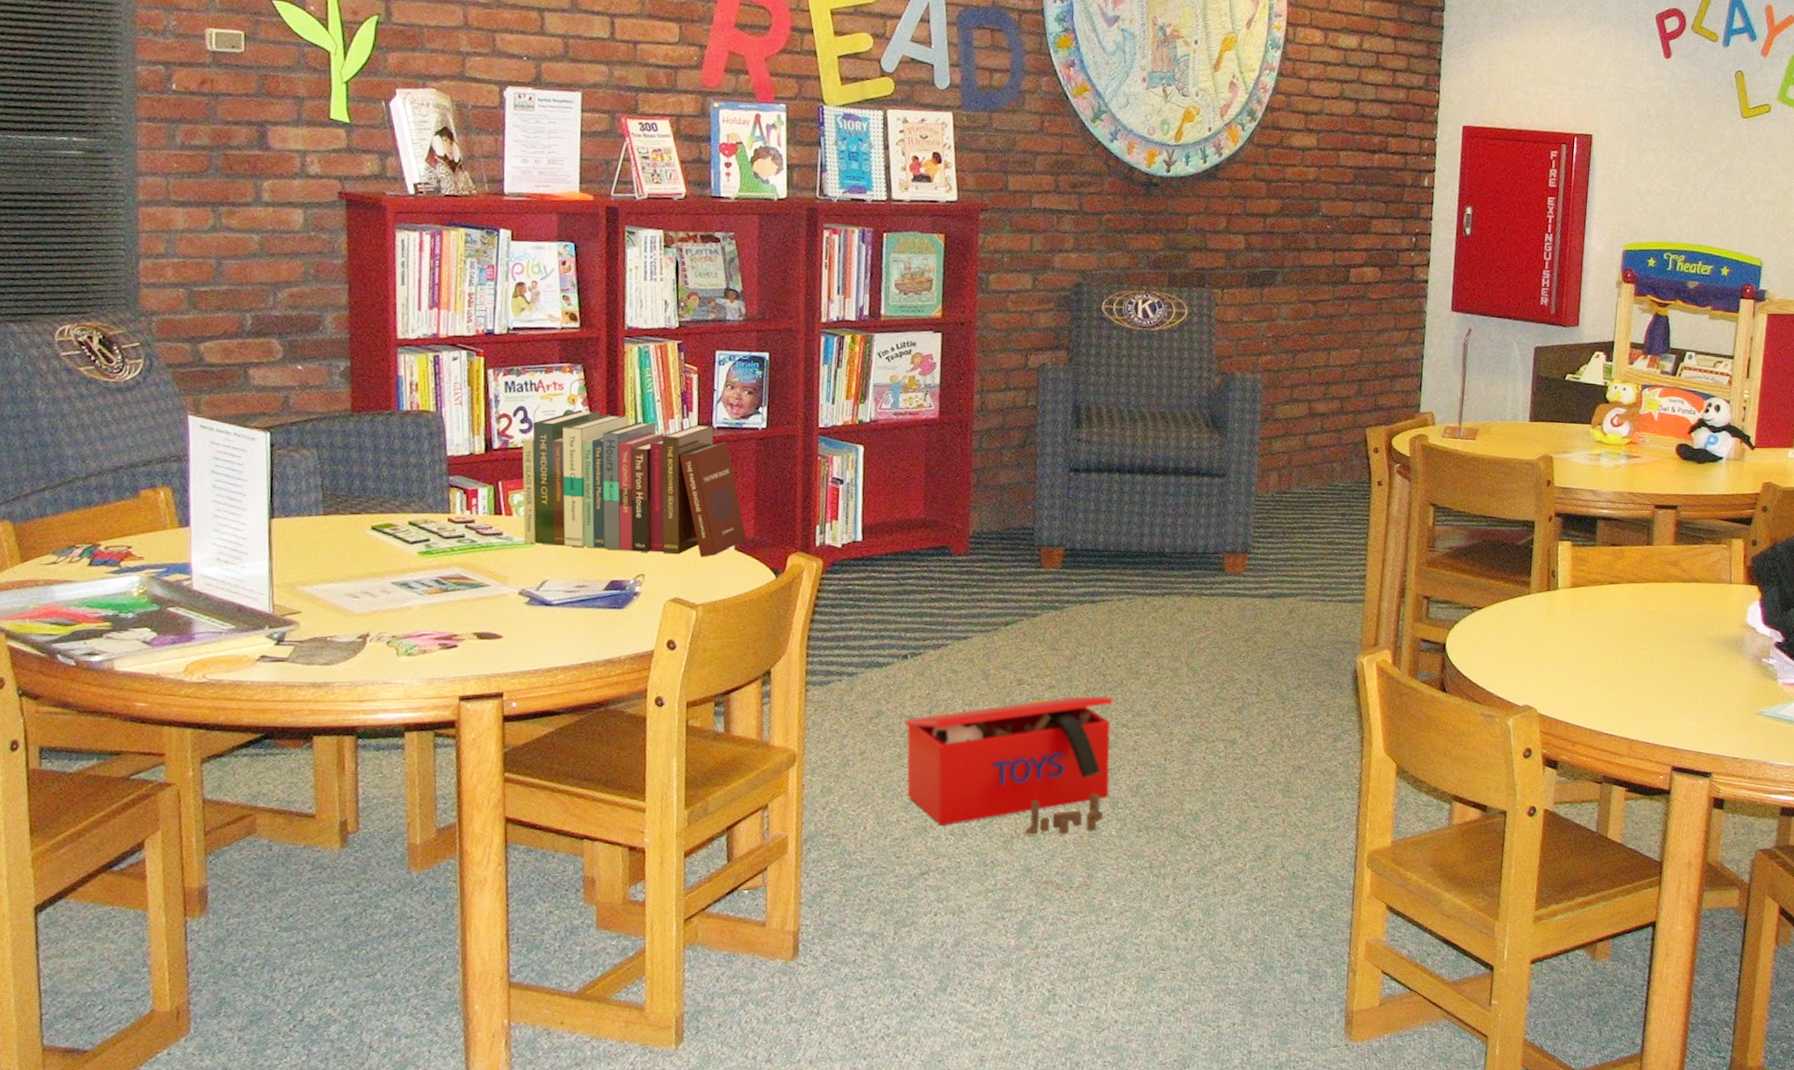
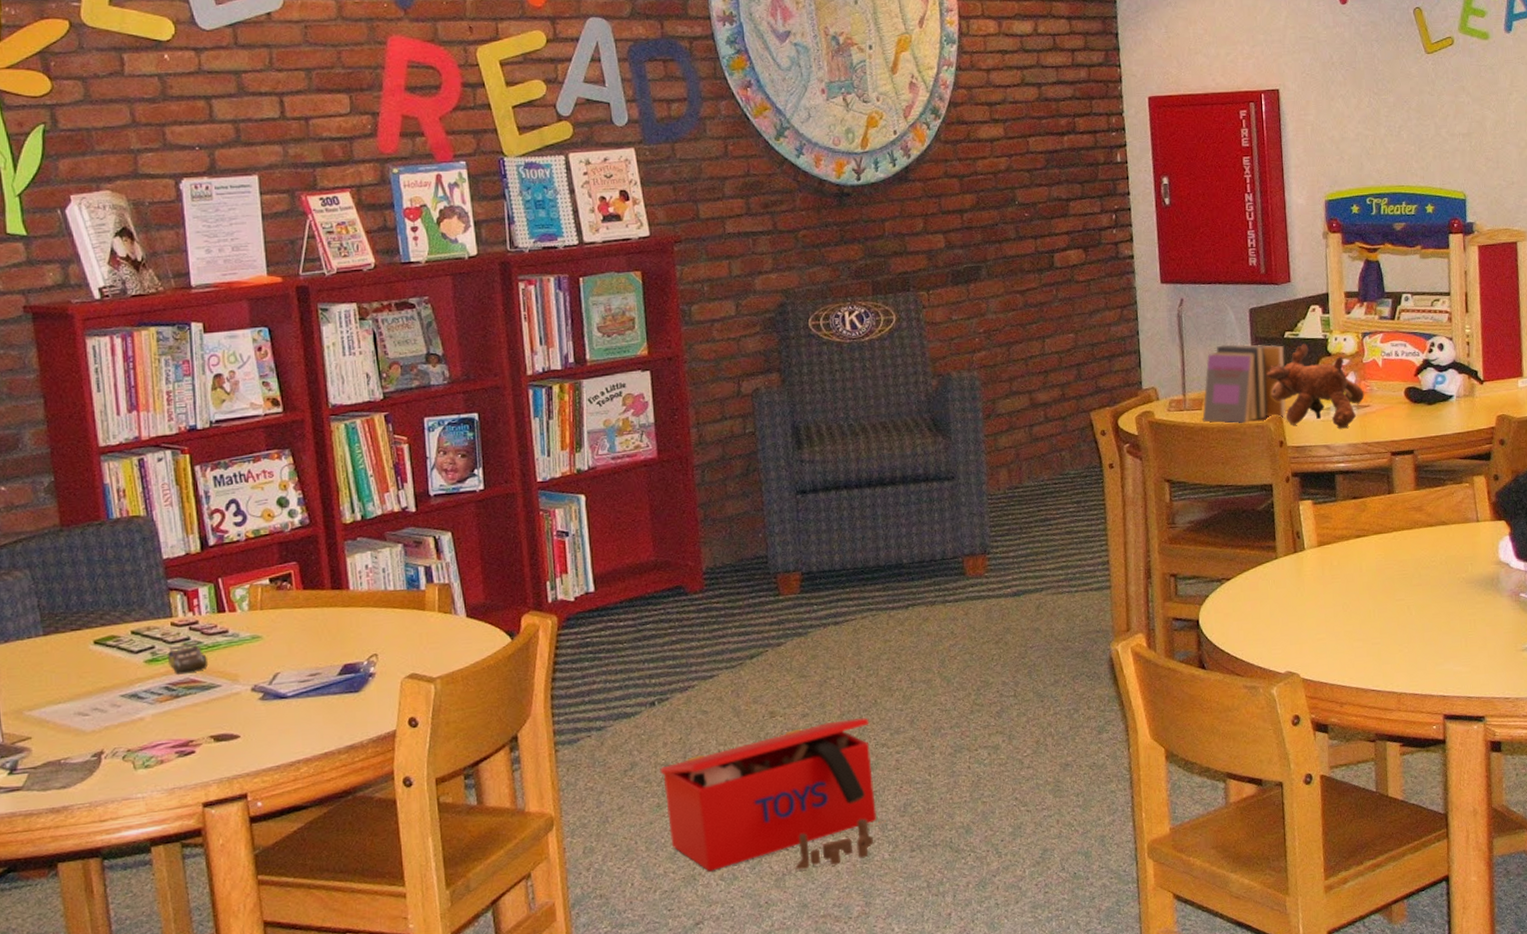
toy car: none [441,540,479,569] -> present [168,642,207,674]
books: present [522,410,747,557] -> none [238,493,478,638]
books: none [1475,379,1563,460] -> present [1202,344,1287,425]
stuffed animal: none [1542,388,1637,475] -> present [1266,343,1365,428]

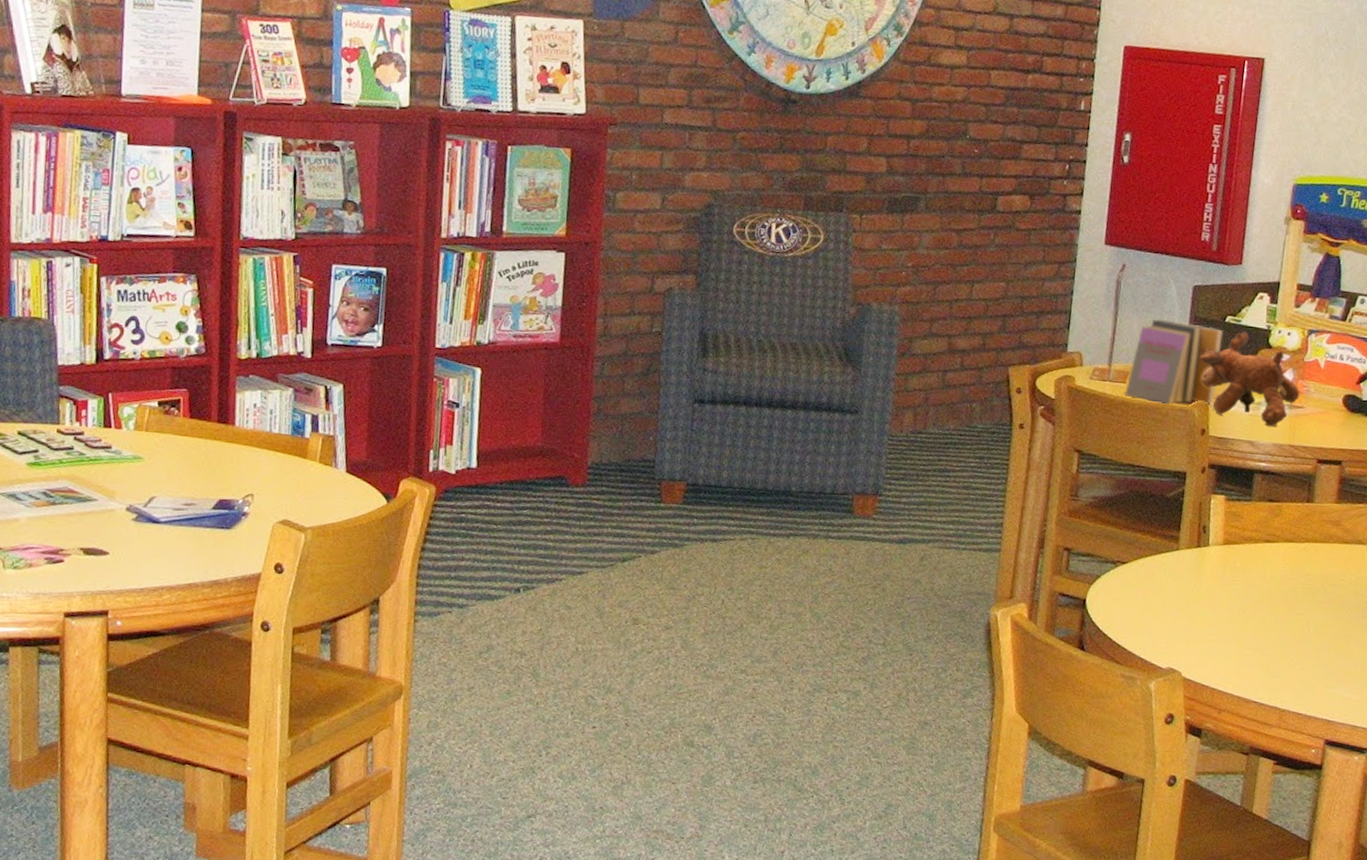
toy car: present [168,642,207,674] -> none [49,453,88,482]
toy: present [660,718,887,872] -> none [515,638,734,783]

